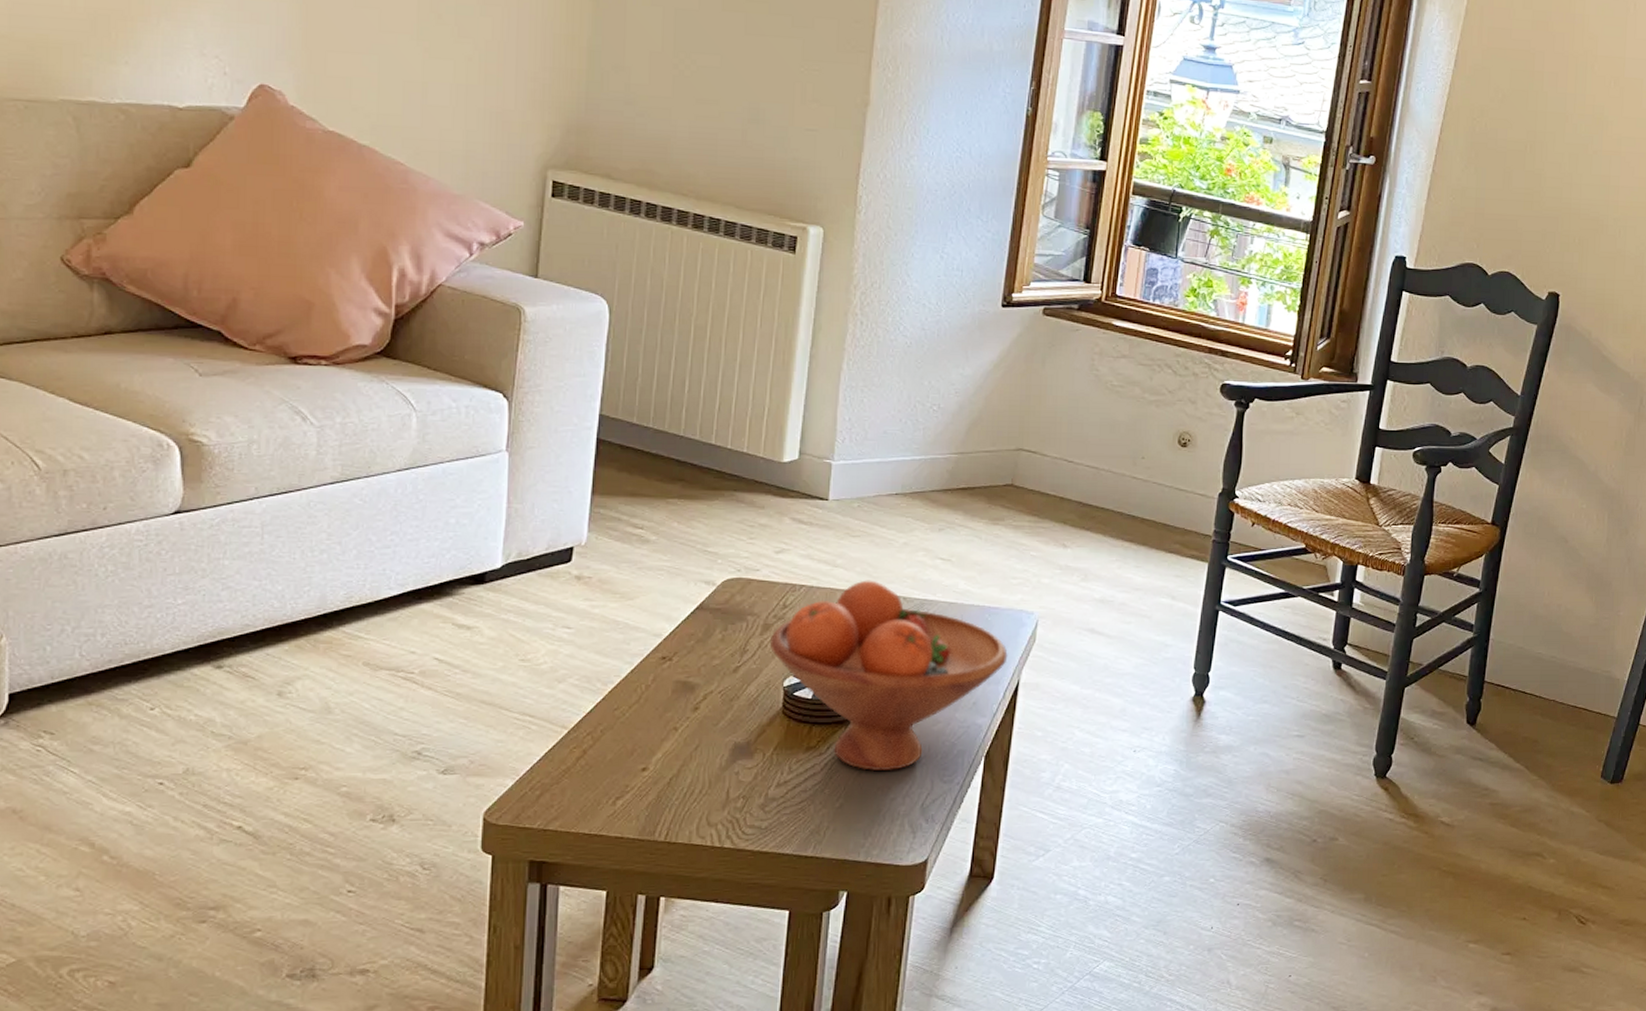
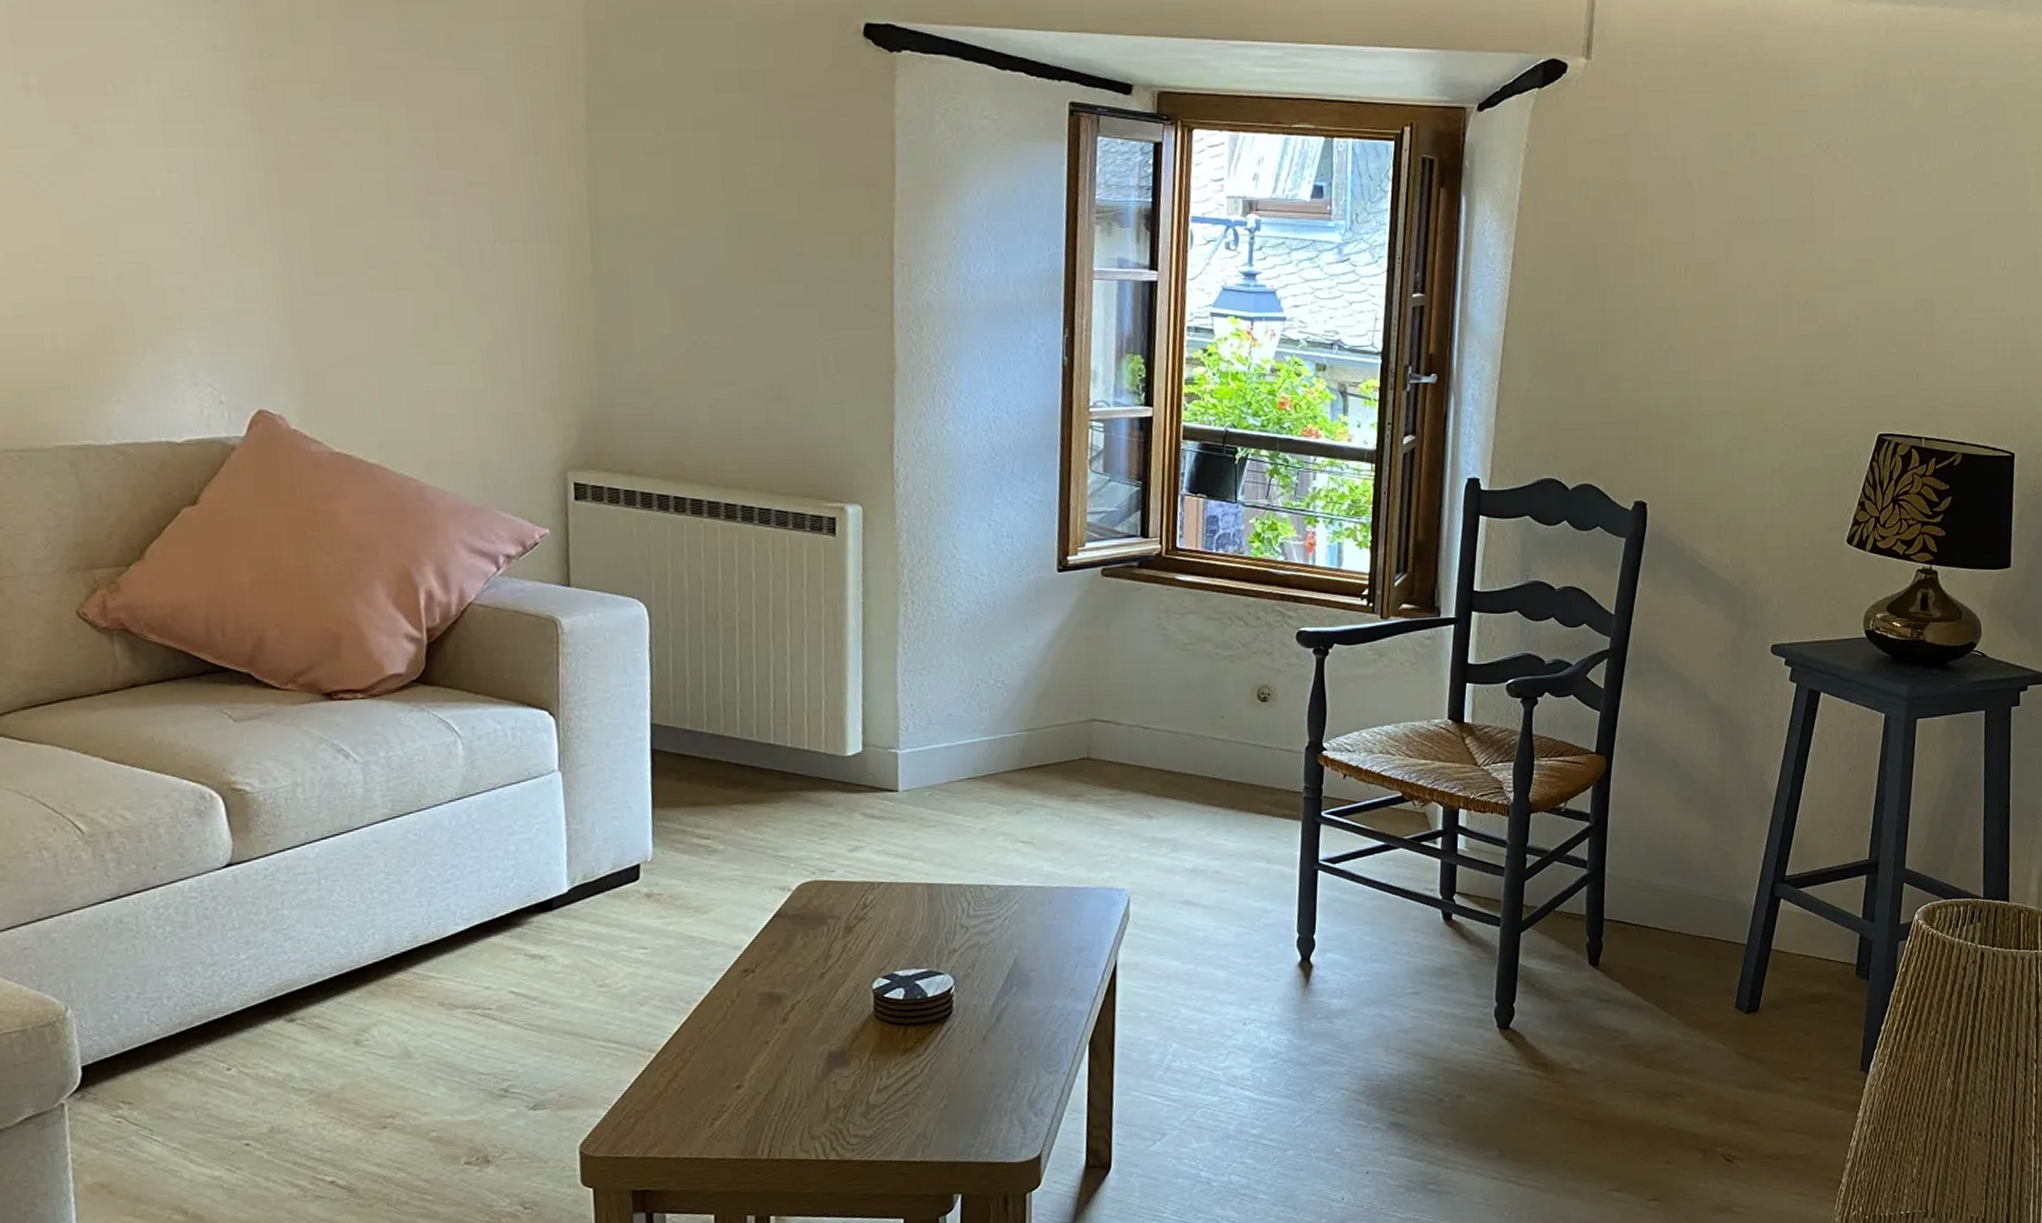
fruit bowl: present [769,580,1008,771] -> none [852,870,1102,1068]

